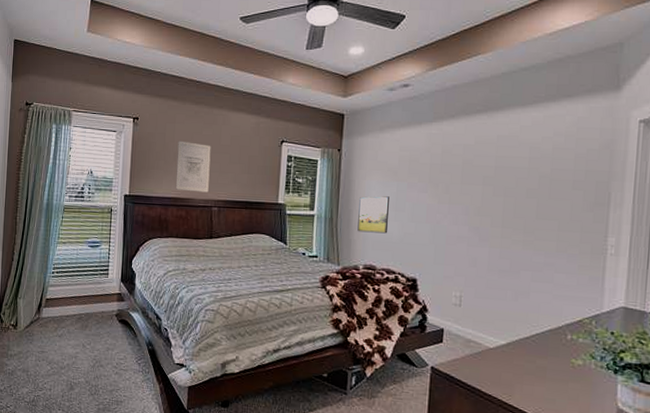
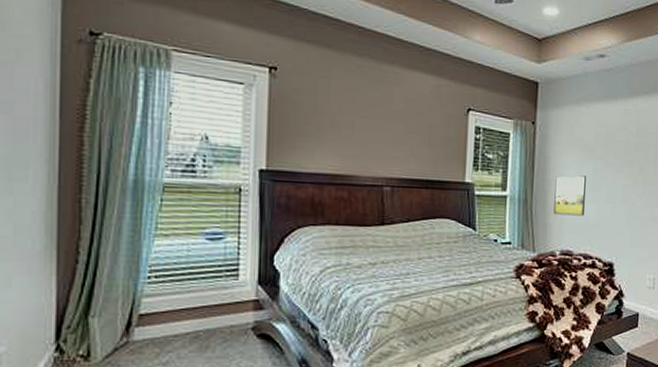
wall art: present [175,140,211,193] -> none [333,101,380,169]

